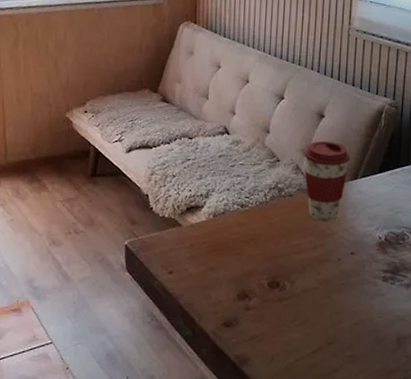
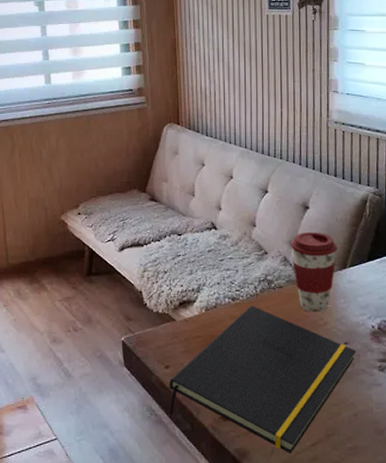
notepad: none [170,212,362,360] -> present [169,305,357,453]

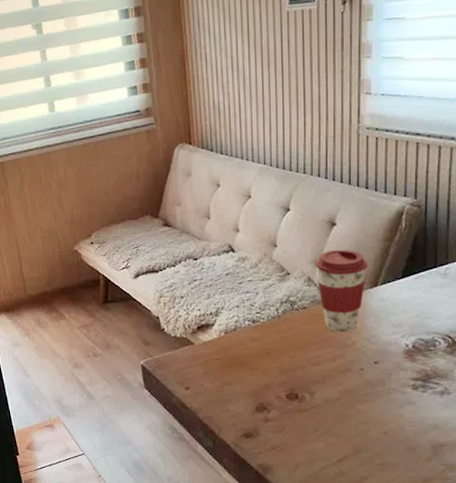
notepad: present [169,305,357,453] -> none [190,327,388,469]

